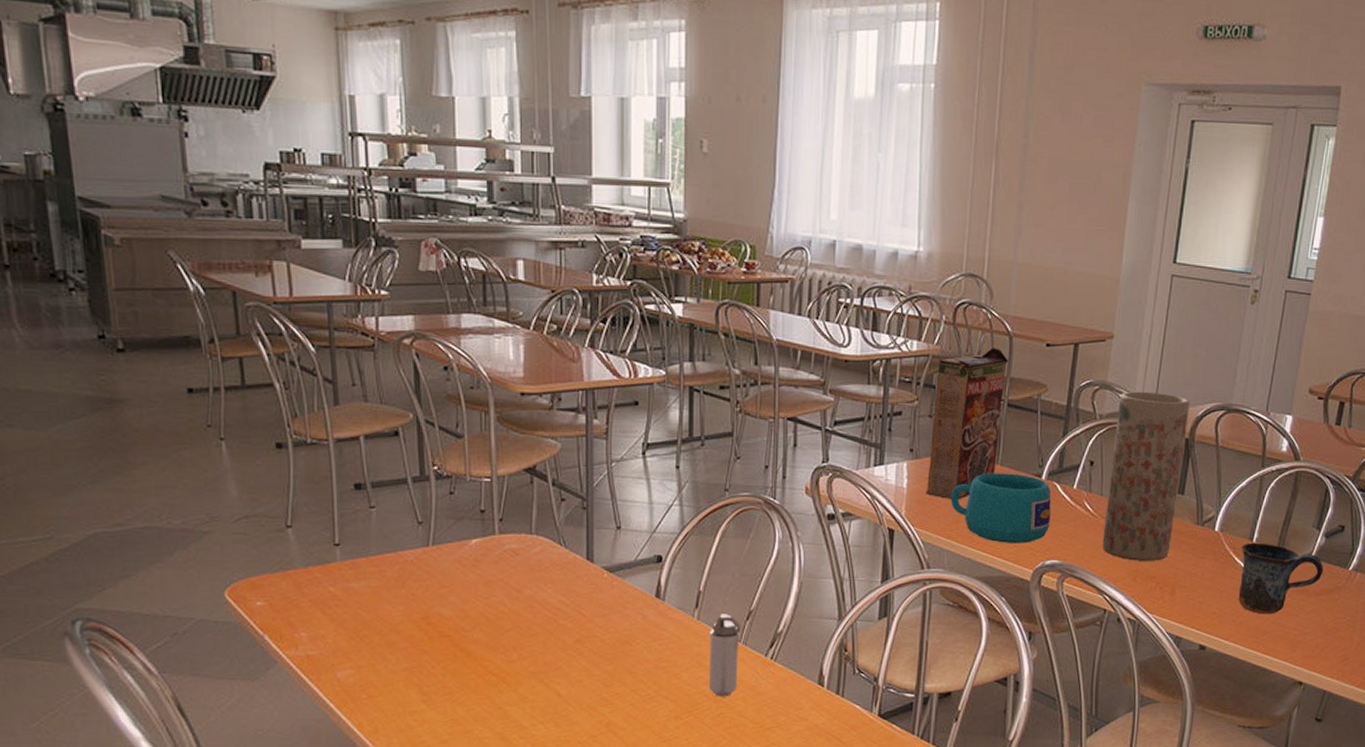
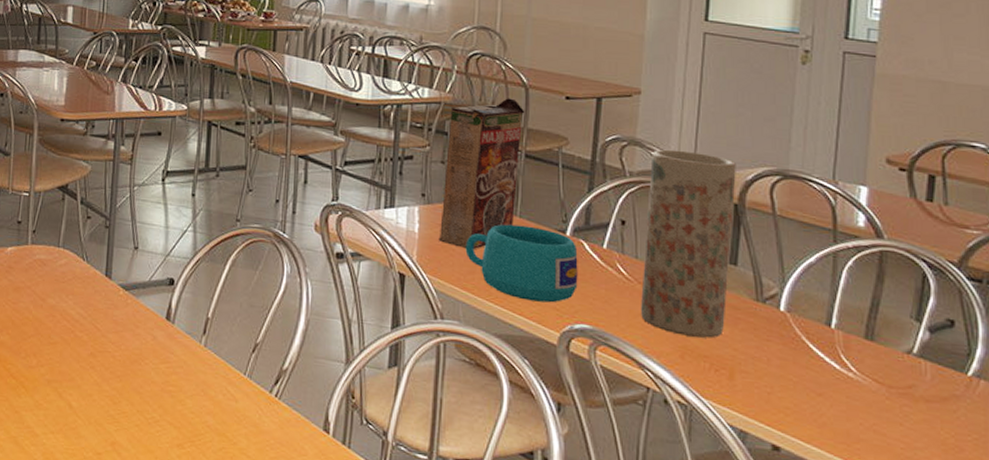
shaker: present [708,614,741,697] -> none [212,343,247,431]
mug: present [1239,542,1324,614] -> none [816,328,932,419]

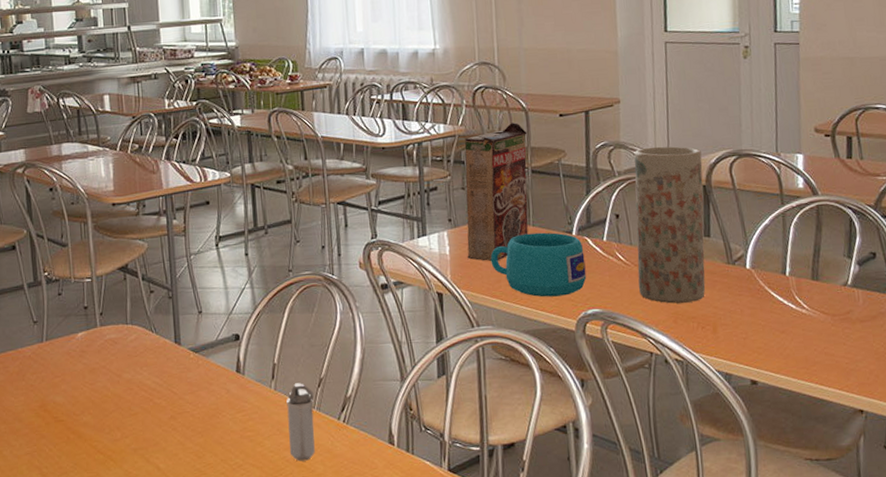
shaker: none [212,343,247,431] -> present [286,383,315,461]

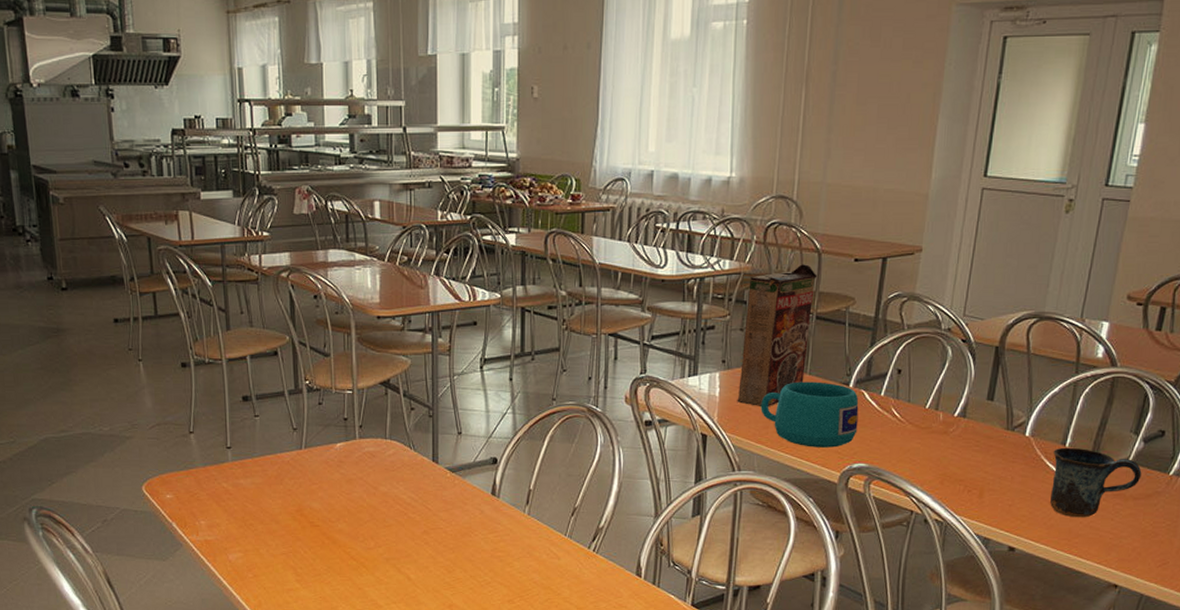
shaker: present [286,383,315,461] -> none [537,510,567,584]
vase: present [634,146,706,304] -> none [909,301,1000,465]
mug: none [775,276,863,346] -> present [1050,447,1142,518]

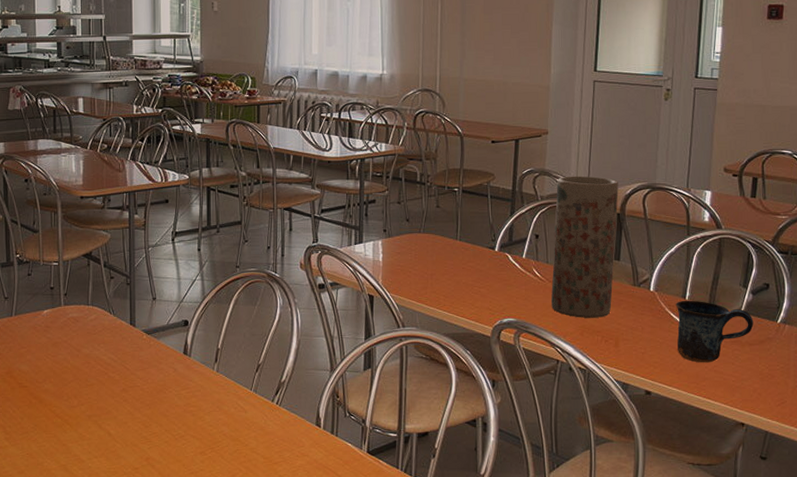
cereal box: present [737,264,818,406] -> none [398,146,461,269]
cup: present [761,381,859,448] -> none [419,247,505,305]
vase: none [909,301,1000,465] -> present [550,176,619,318]

